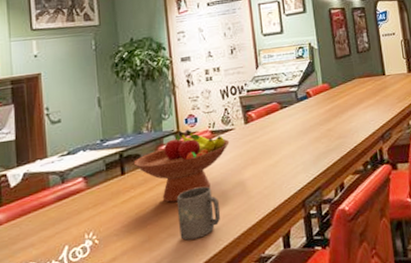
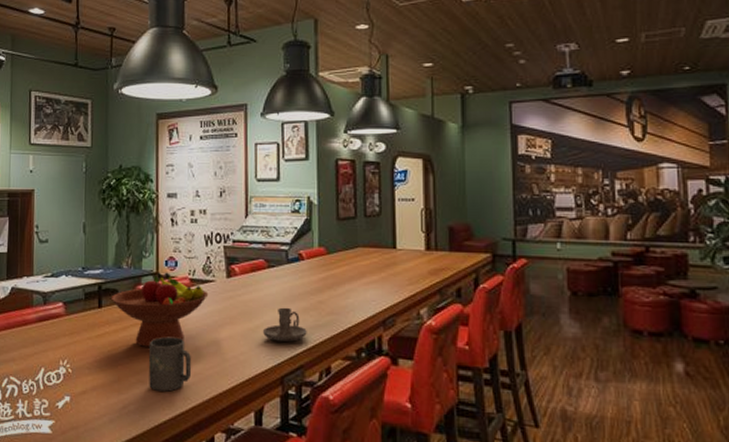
candle holder: none [281,139,321,171] -> present [262,307,307,342]

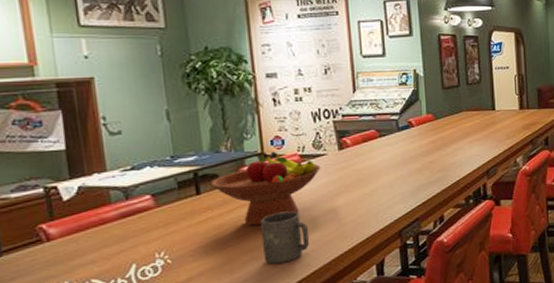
candle holder: present [262,307,307,342] -> none [378,170,421,201]

